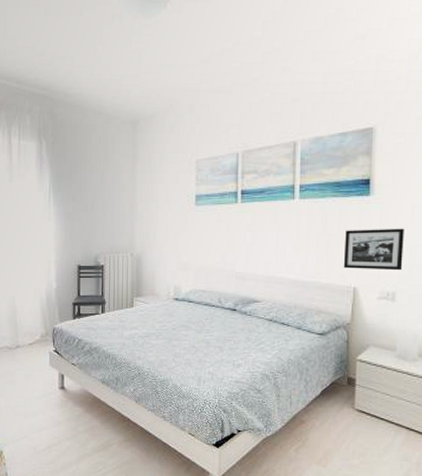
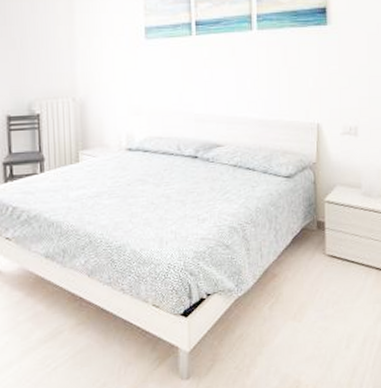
picture frame: present [343,228,404,271] -> none [305,58,363,104]

